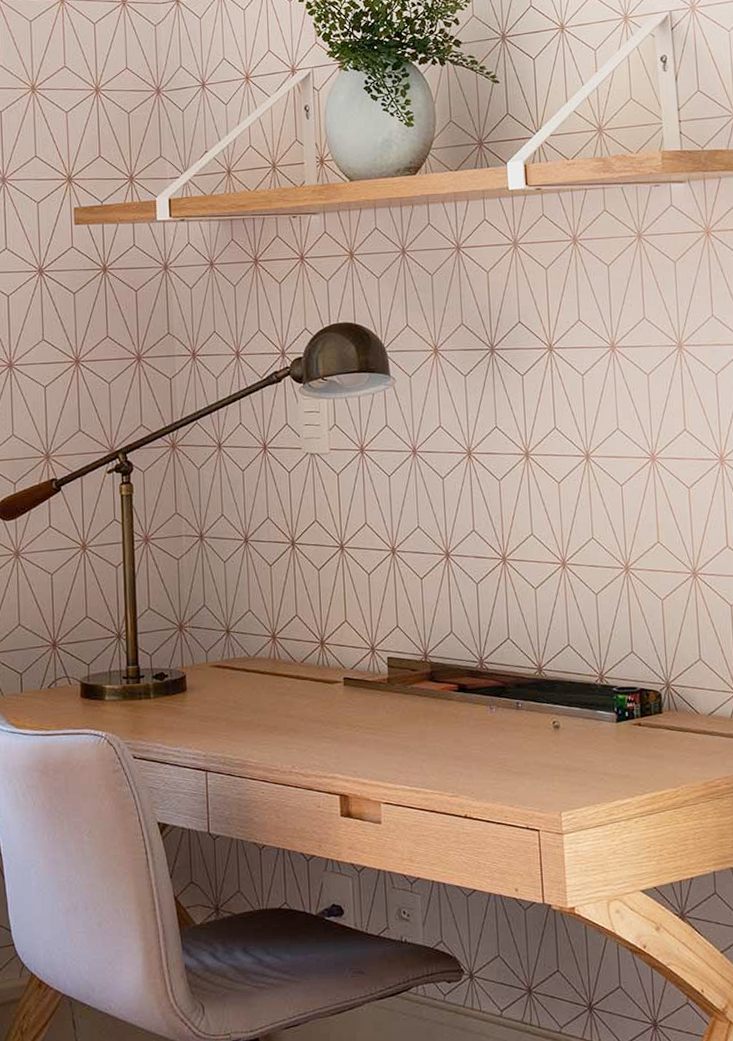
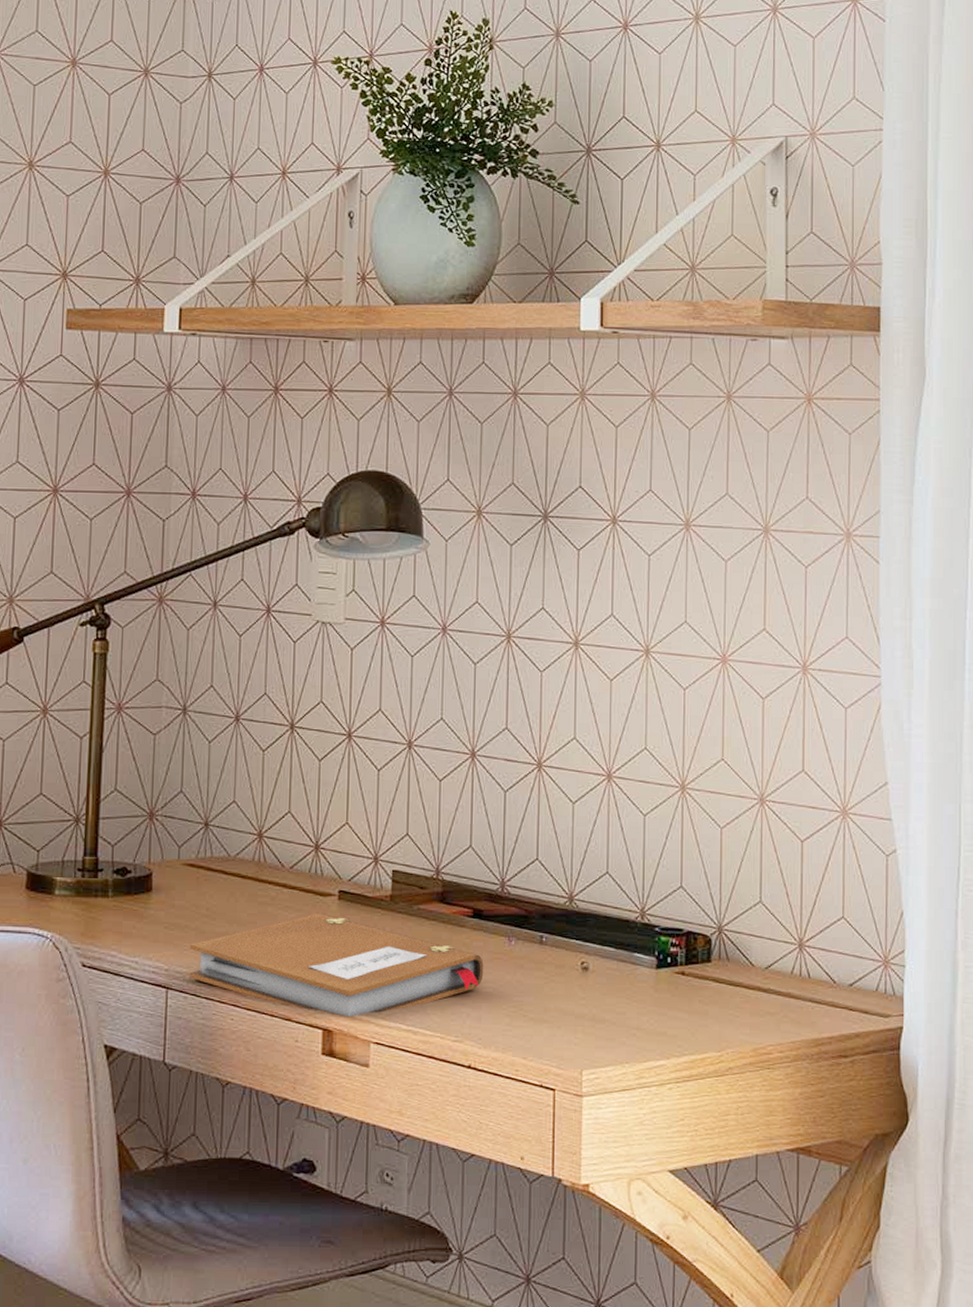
notebook: none [222,697,472,783] -> present [189,912,484,1016]

